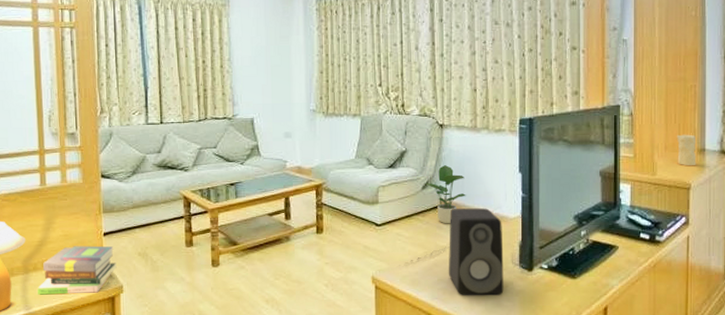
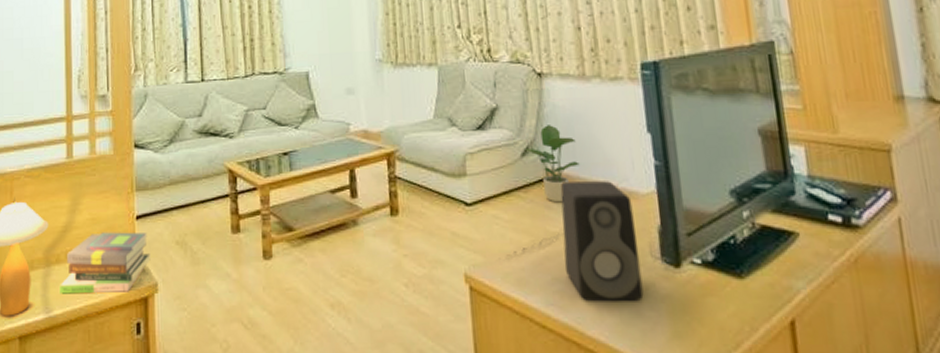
candle: present [676,134,697,166] -> none [859,76,895,120]

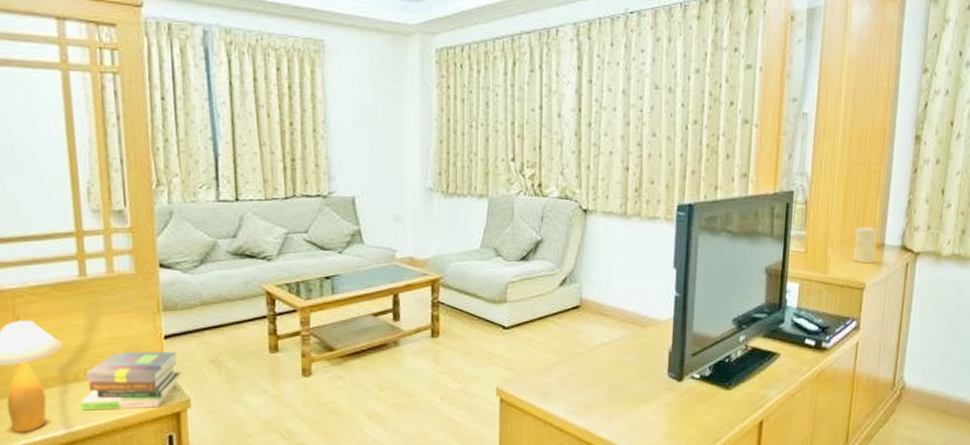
potted plant: present [525,125,580,203] -> none [563,258,611,327]
speaker: present [560,181,644,301] -> none [585,309,651,409]
candle: none [859,76,895,120] -> present [852,227,876,264]

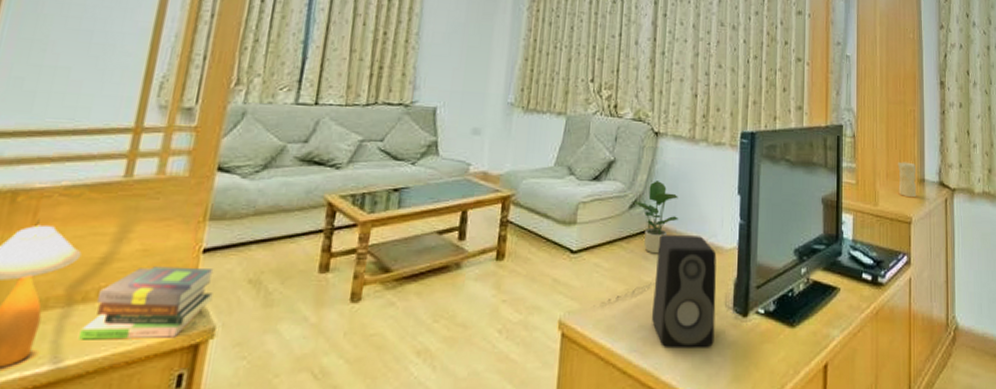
potted plant: none [563,258,611,327] -> present [633,181,678,254]
speaker: none [585,309,651,409] -> present [651,235,717,347]

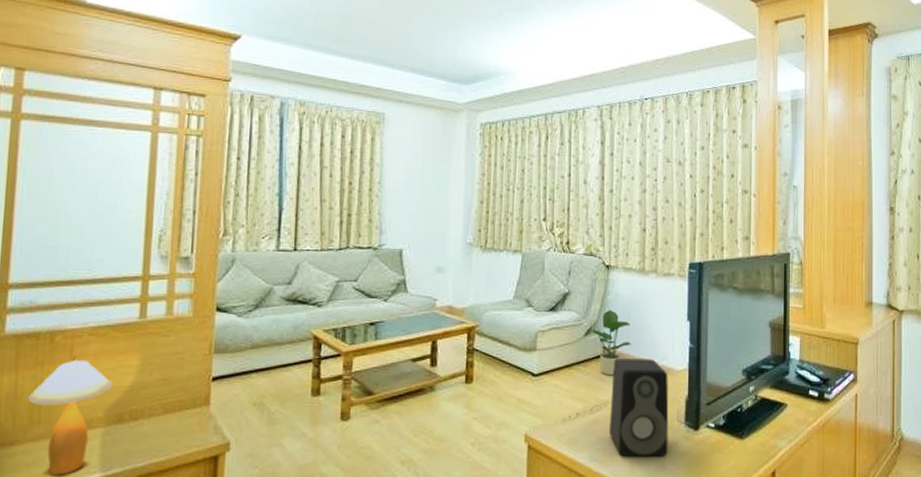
books: present [79,266,214,340] -> none [120,393,225,453]
candle: present [897,161,917,198] -> none [844,286,864,320]

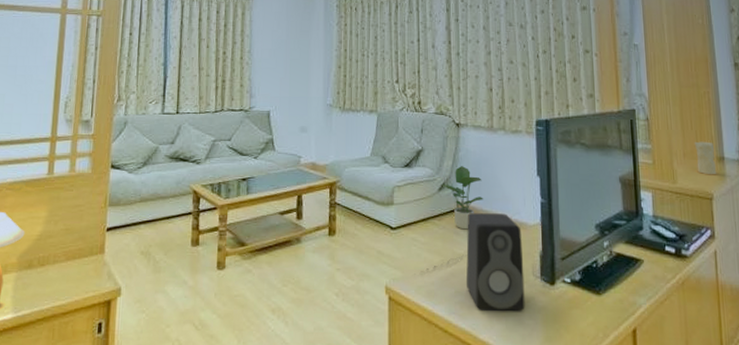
candle: none [844,286,864,320] -> present [694,141,717,175]

